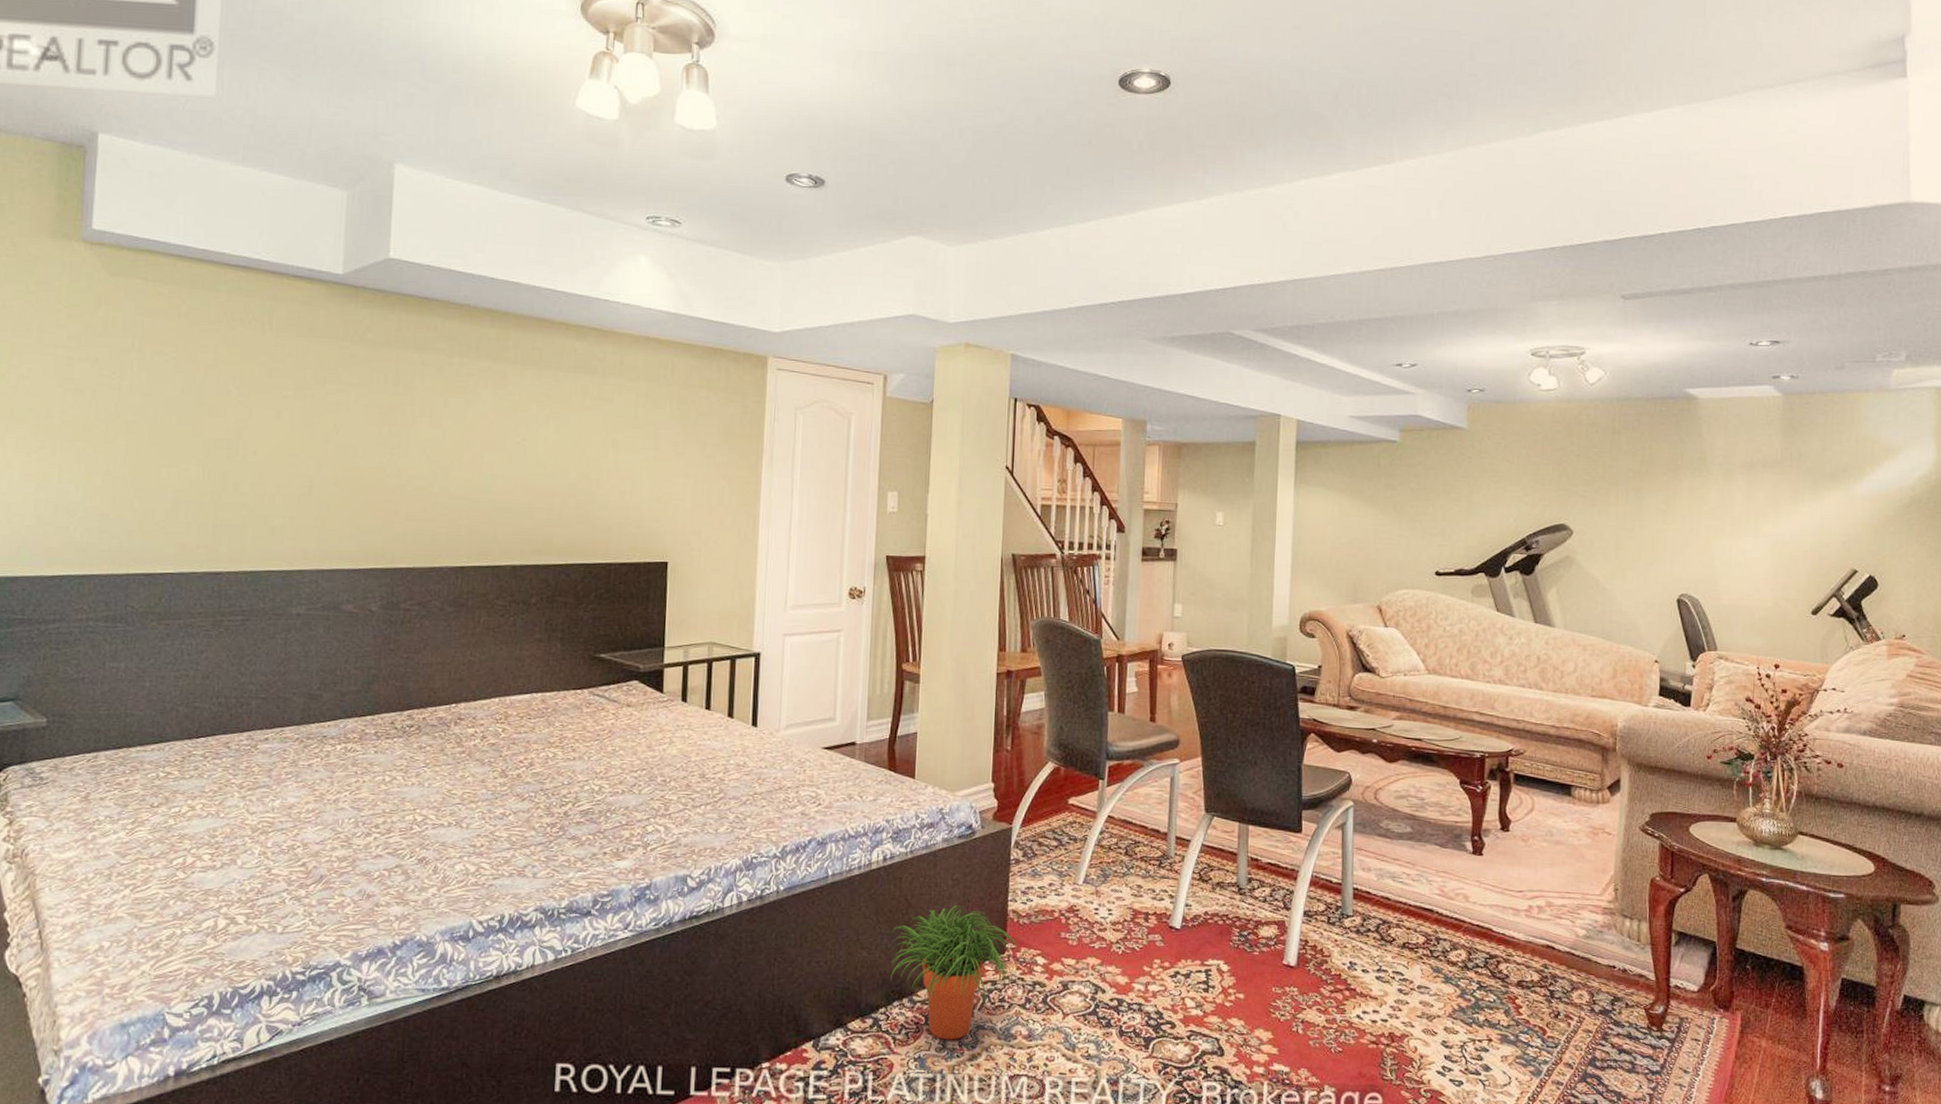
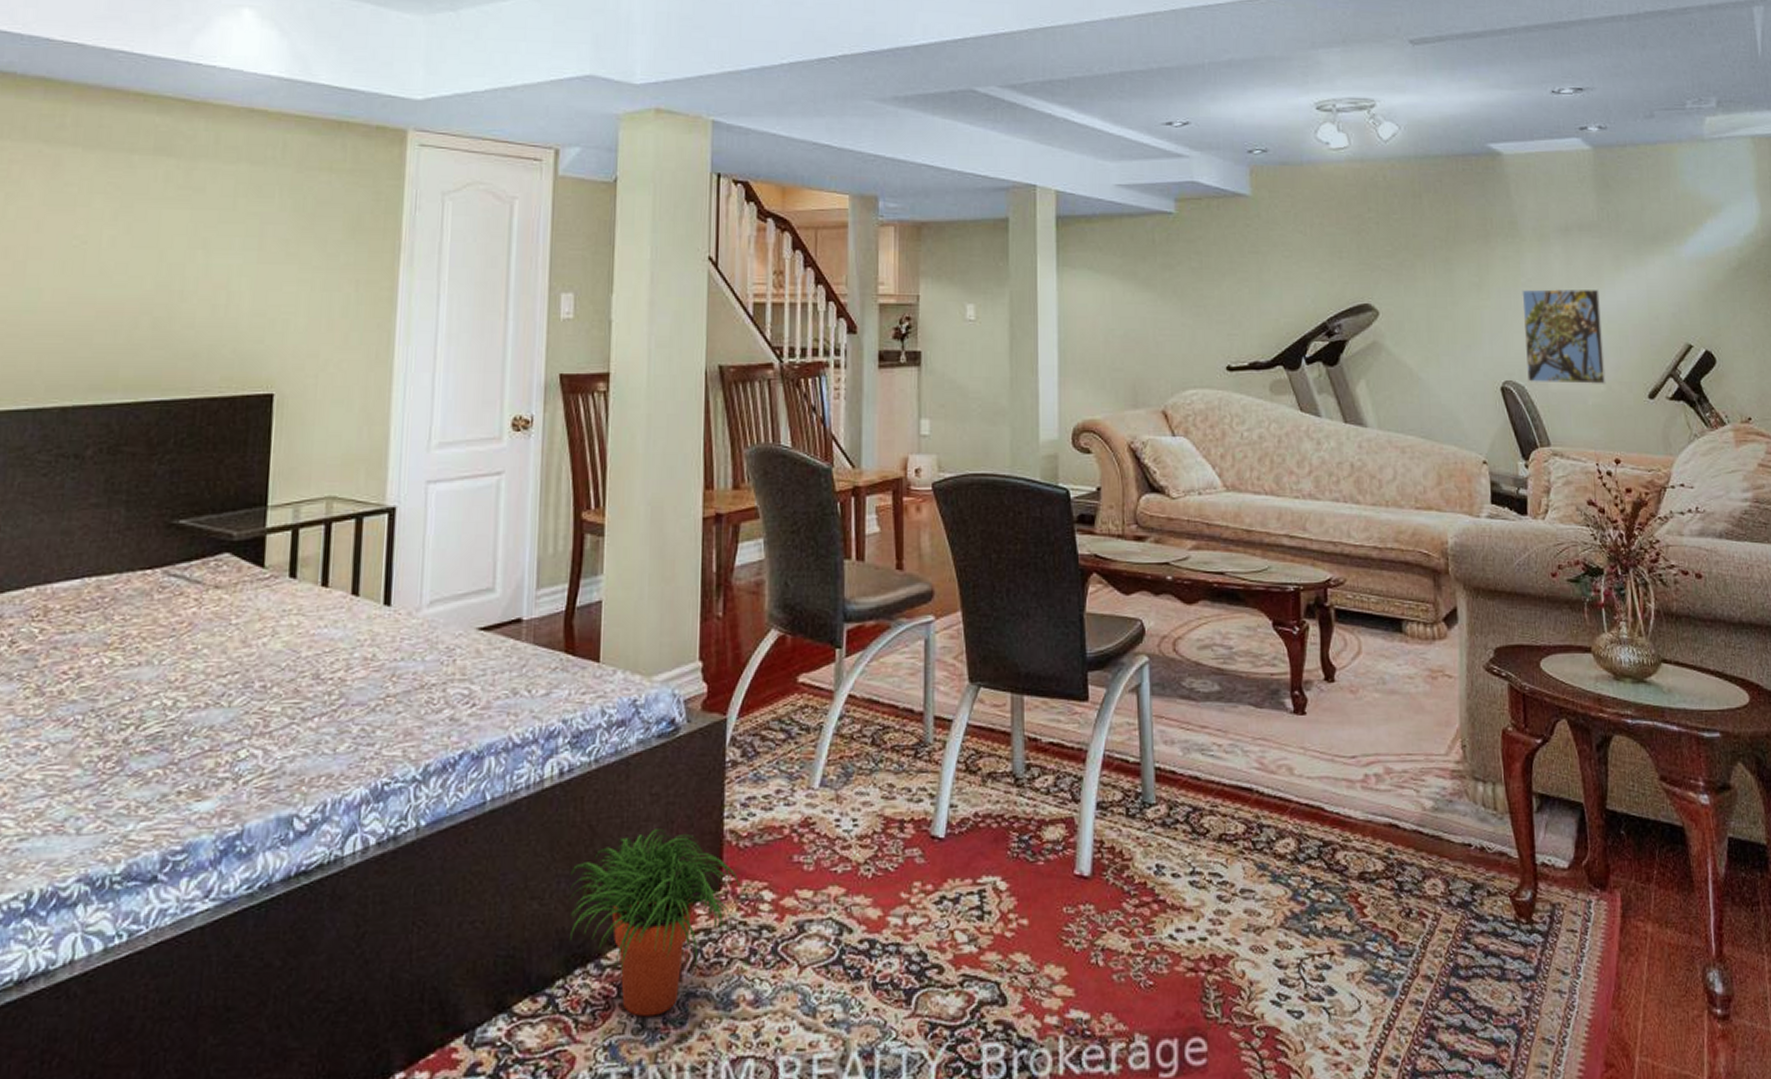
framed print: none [1702,516,1776,601] -> present [1522,288,1606,384]

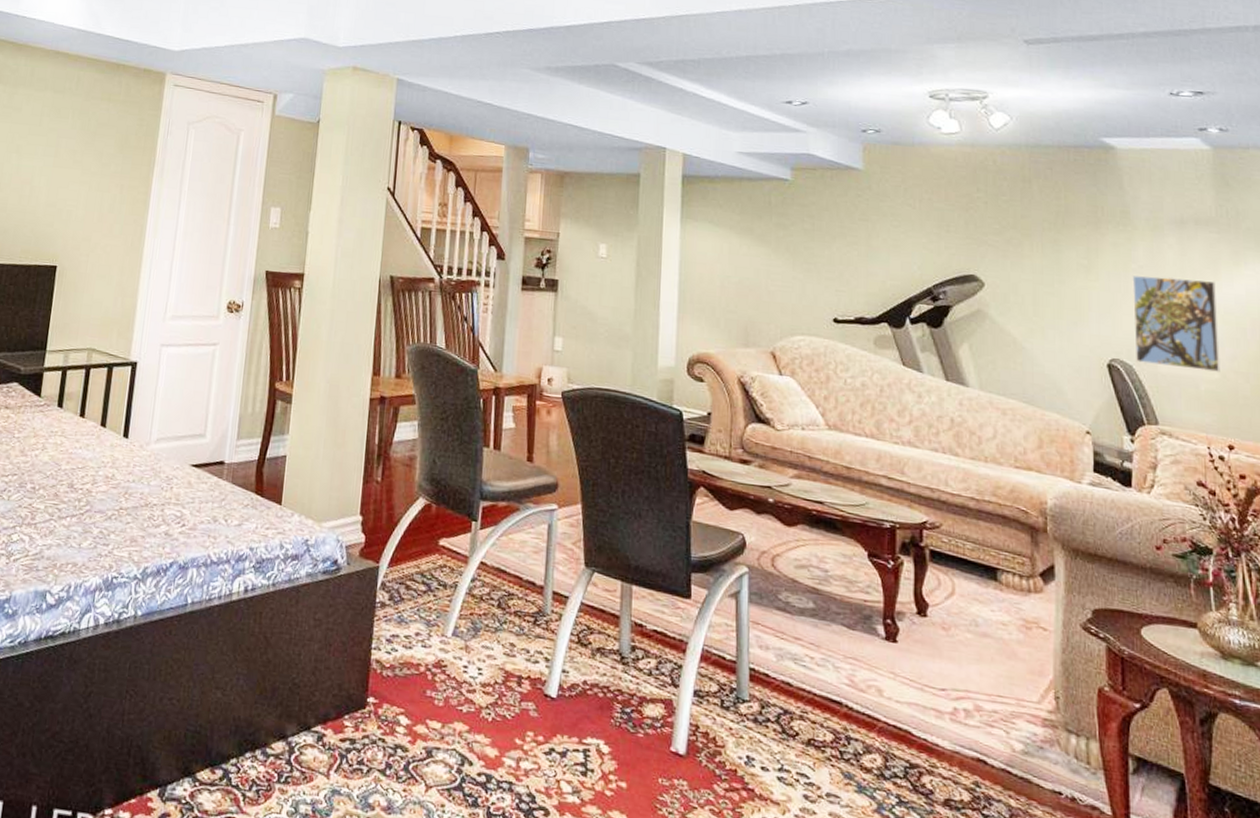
potted plant: present [568,829,741,1017] -> none [244,648,382,804]

